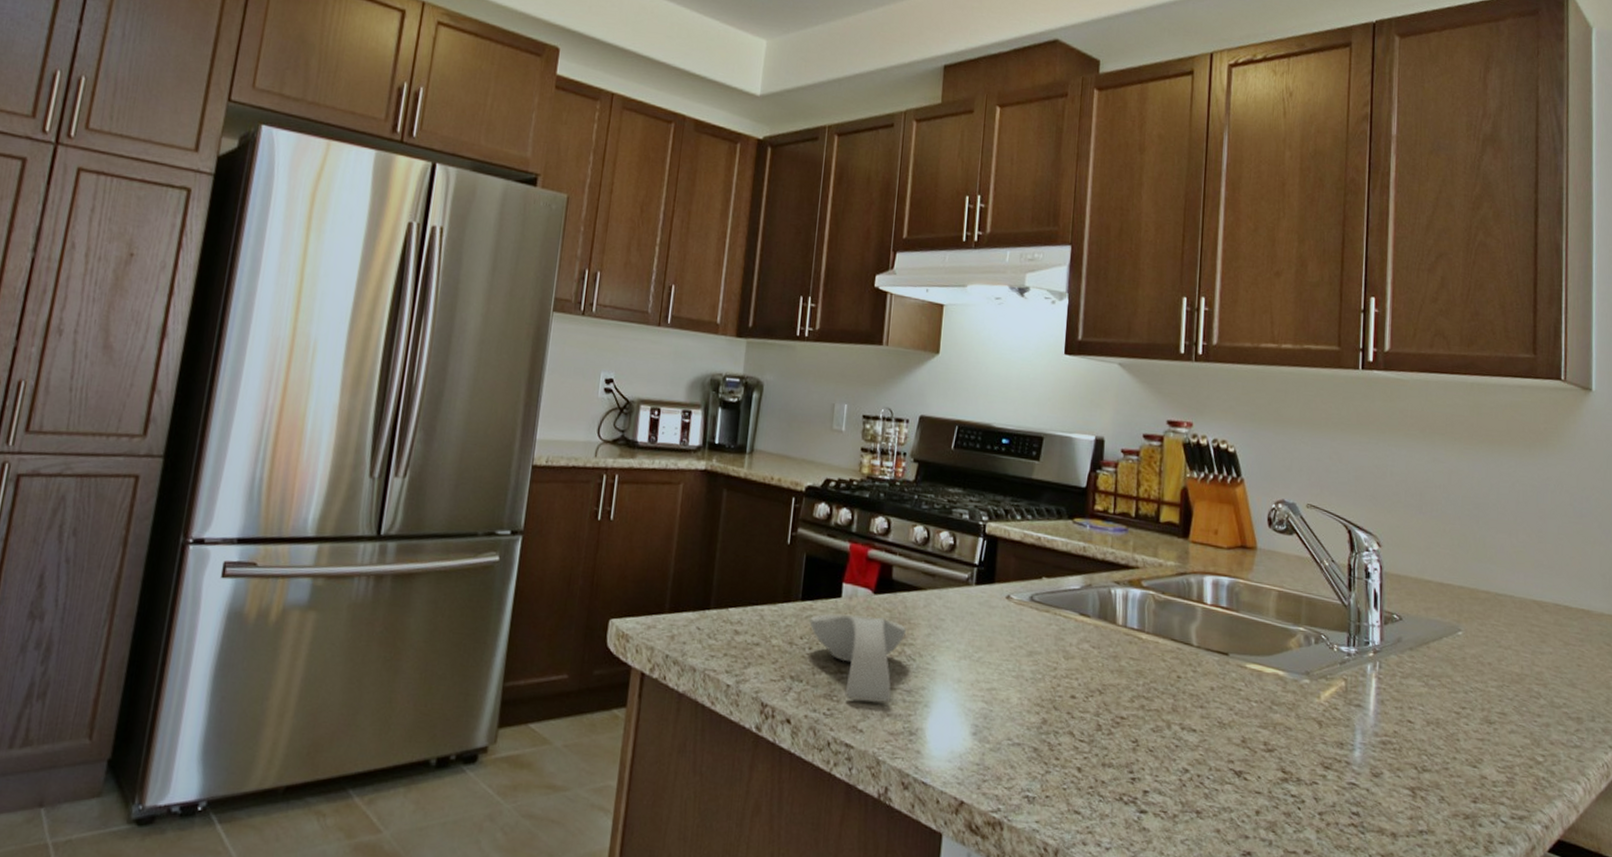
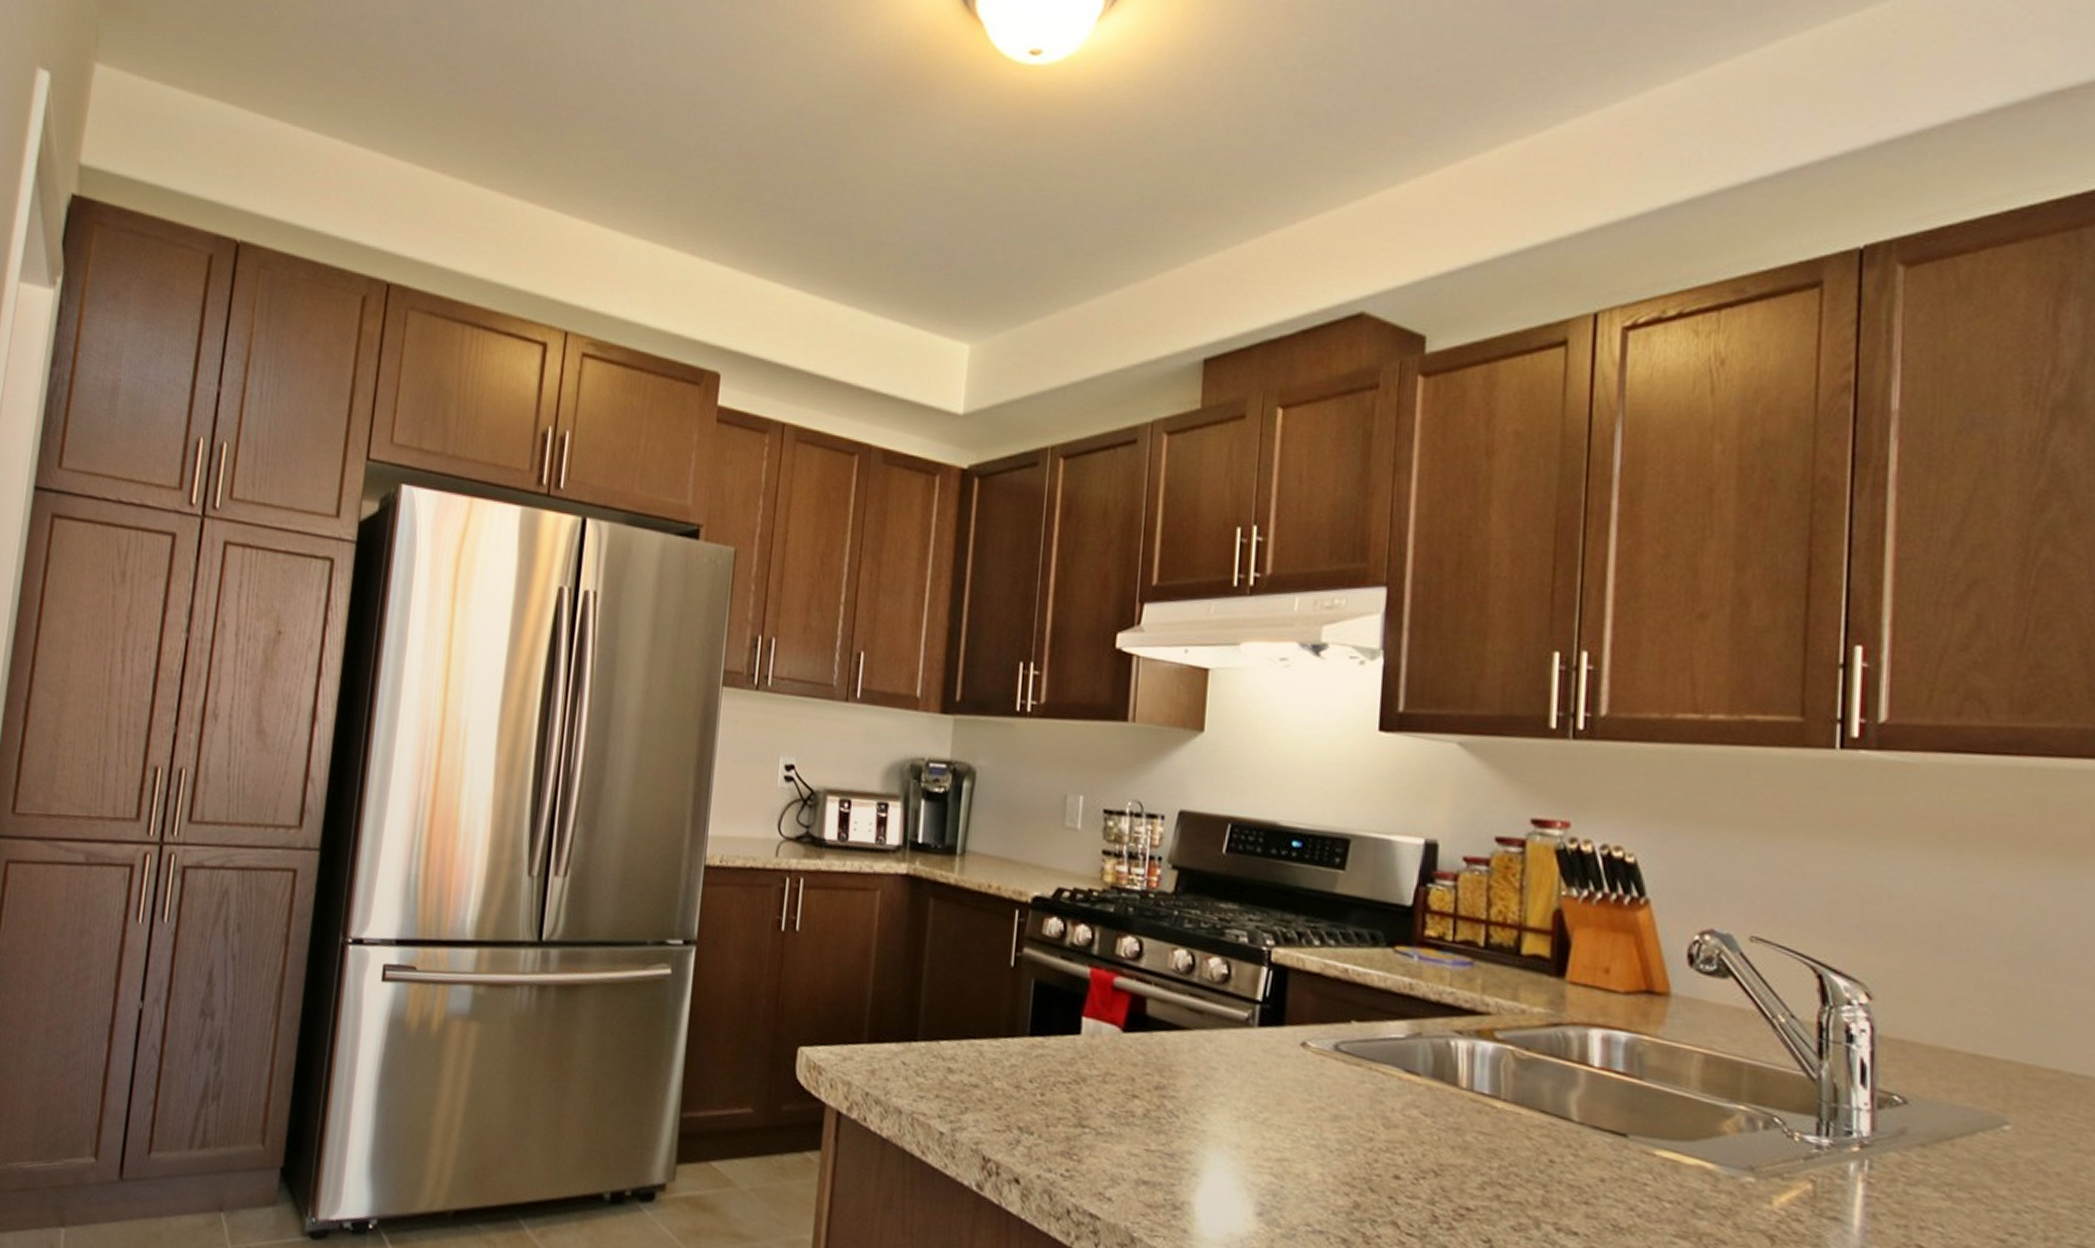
spoon rest: present [809,613,906,703] -> none [1041,1053,1166,1167]

